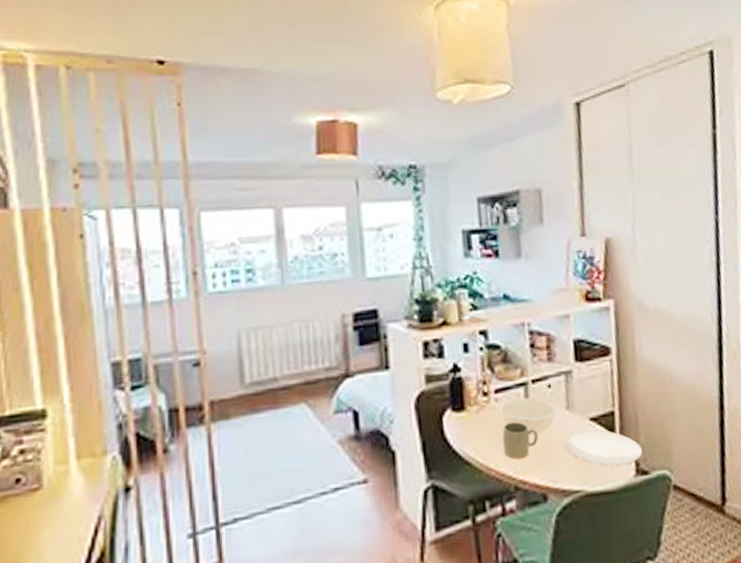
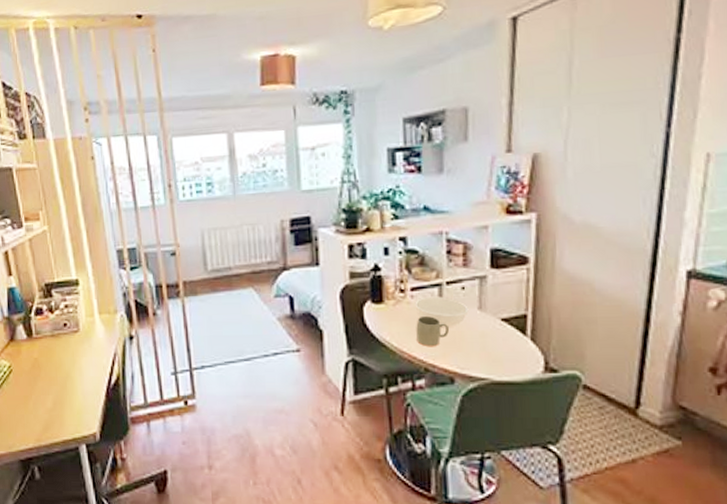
plate: present [564,429,643,466] -> none [474,328,554,362]

